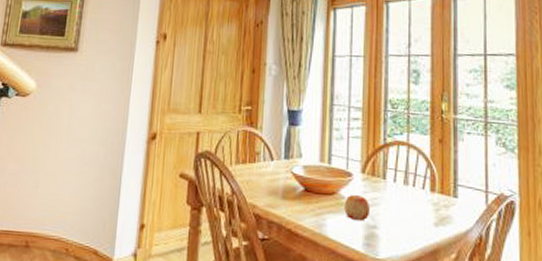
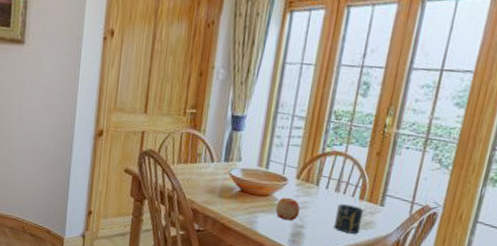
cup: none [409,198,438,232] -> present [334,204,364,234]

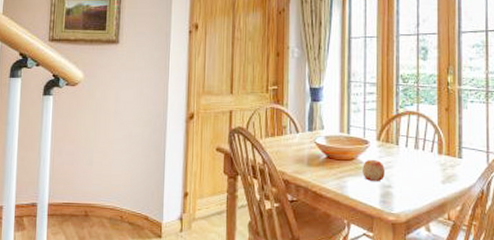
cup: present [334,204,364,234] -> none [420,160,445,188]

